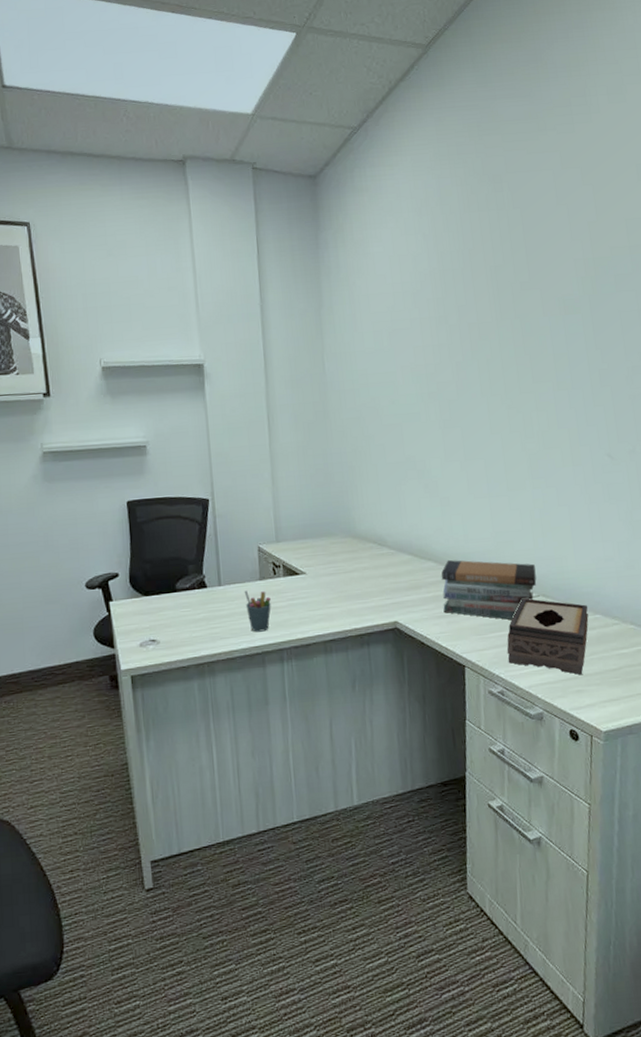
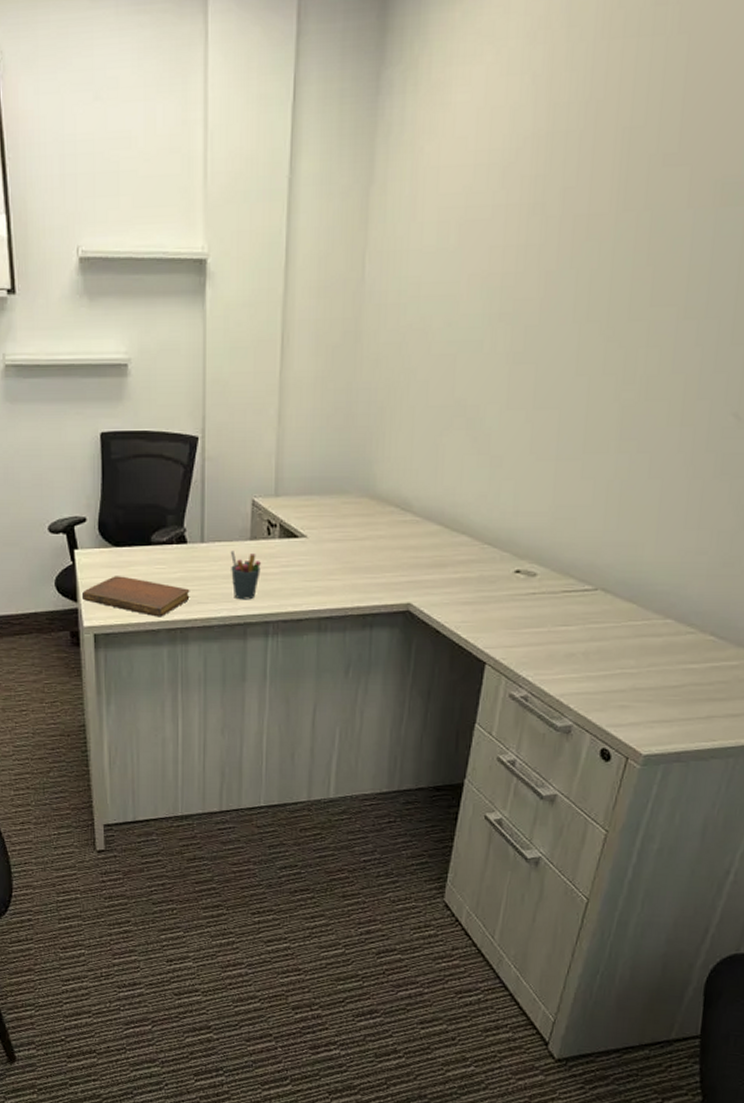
notebook: none [117,621,214,655] -> present [81,576,190,617]
book stack: present [441,559,537,620] -> none [470,535,599,616]
tissue box: present [507,598,589,676] -> none [540,590,659,689]

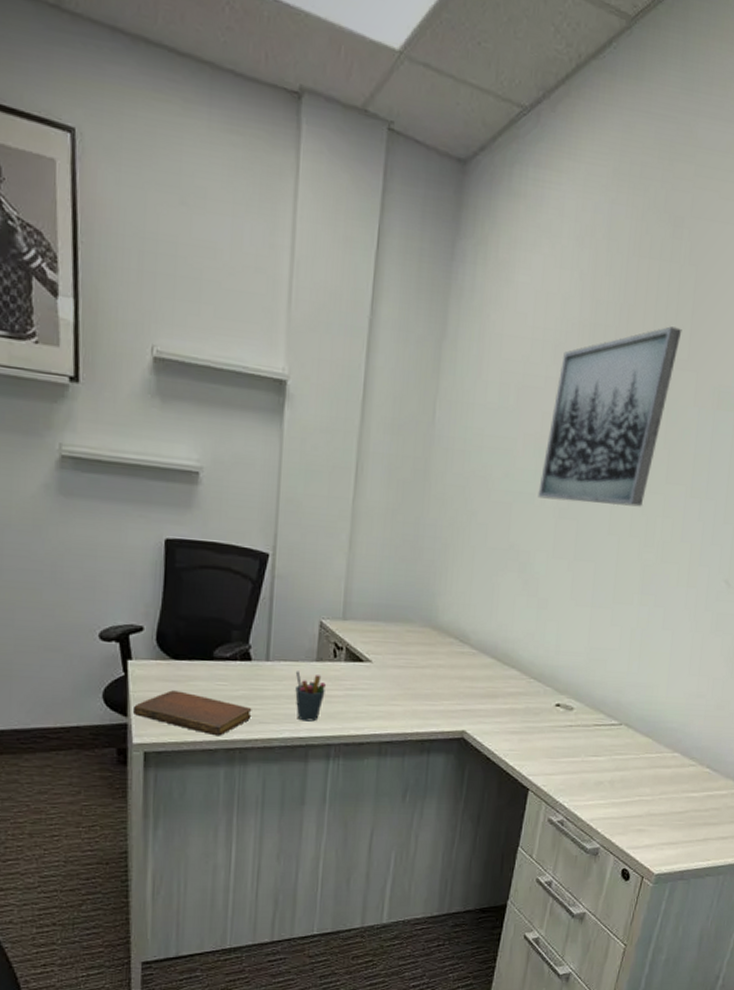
wall art: none [487,115,670,344] -> present [538,326,682,507]

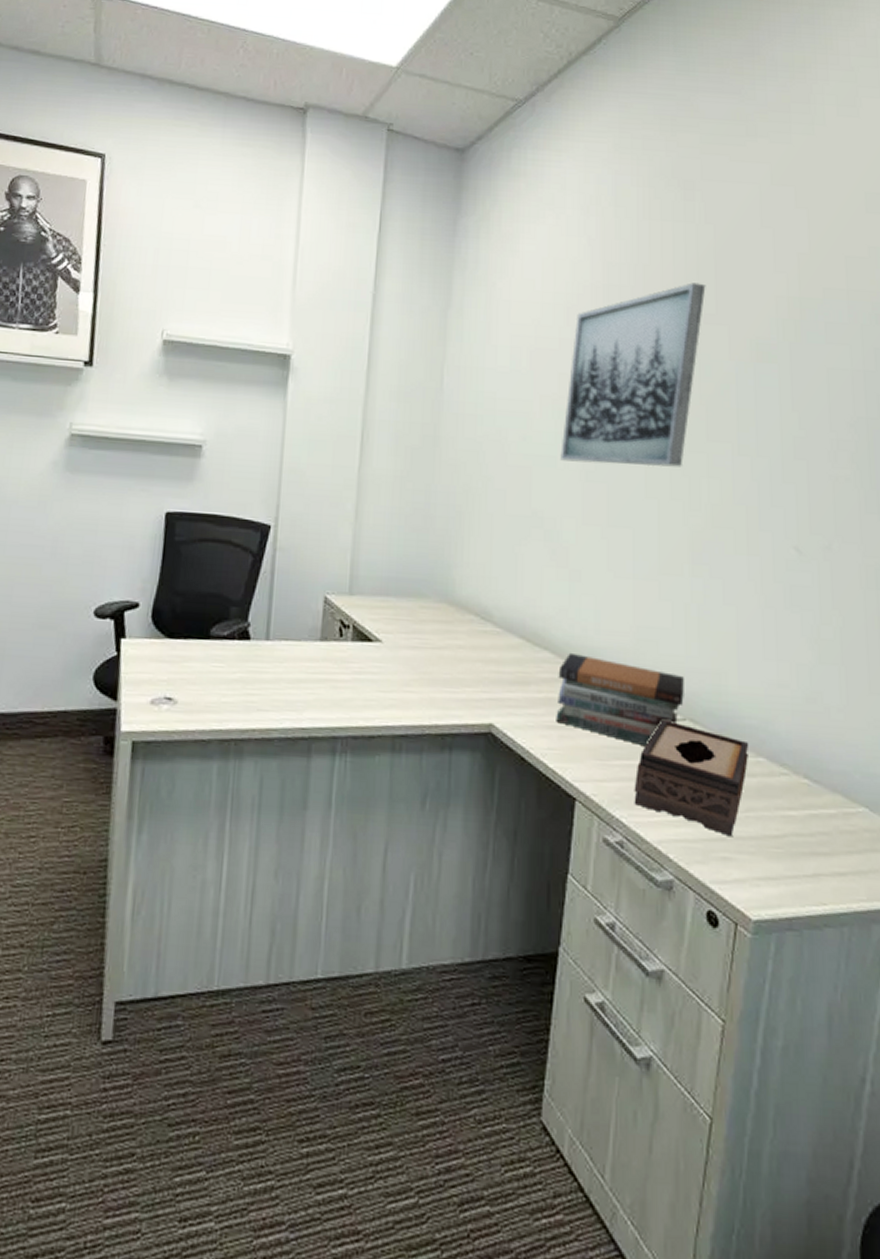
notebook: present [132,690,252,736] -> none [122,672,250,725]
pen holder: present [295,671,326,722] -> none [297,651,331,710]
book stack: none [517,670,624,747] -> present [556,652,684,747]
tissue box: none [575,724,669,814] -> present [634,719,749,837]

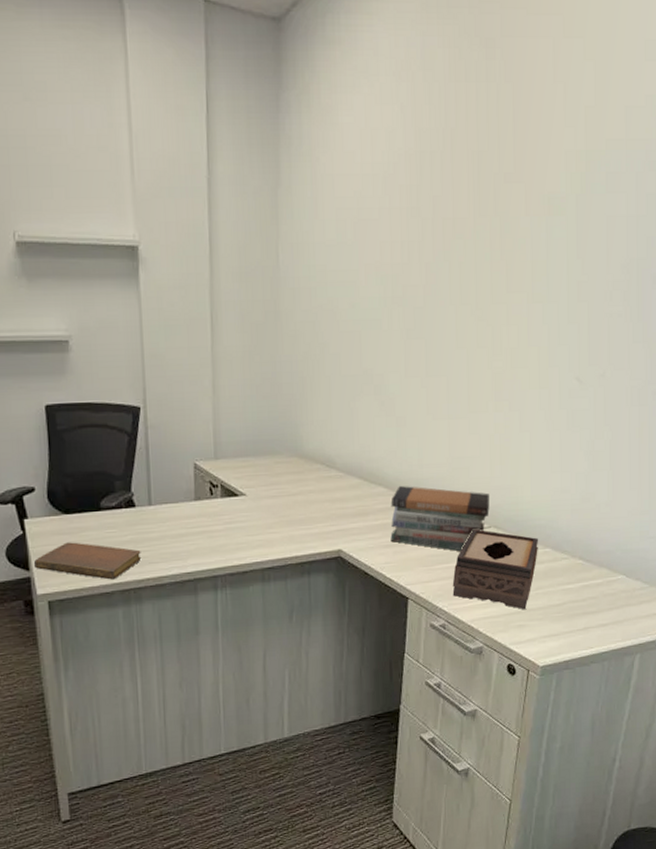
notebook: none [122,672,250,725] -> present [33,542,142,580]
wall art: present [560,283,706,467] -> none [384,143,506,323]

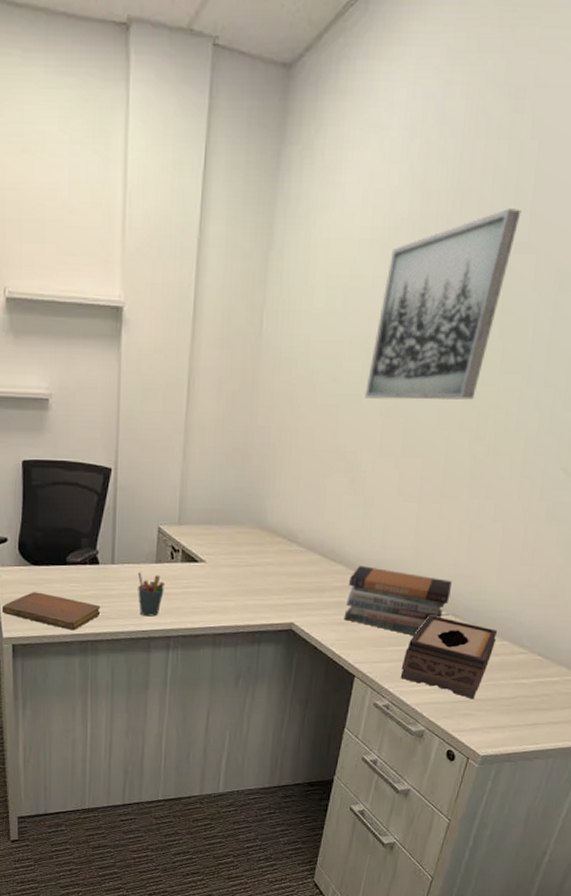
pen holder: none [176,511,206,557] -> present [137,572,164,617]
wall art: none [384,143,506,323] -> present [365,209,522,401]

